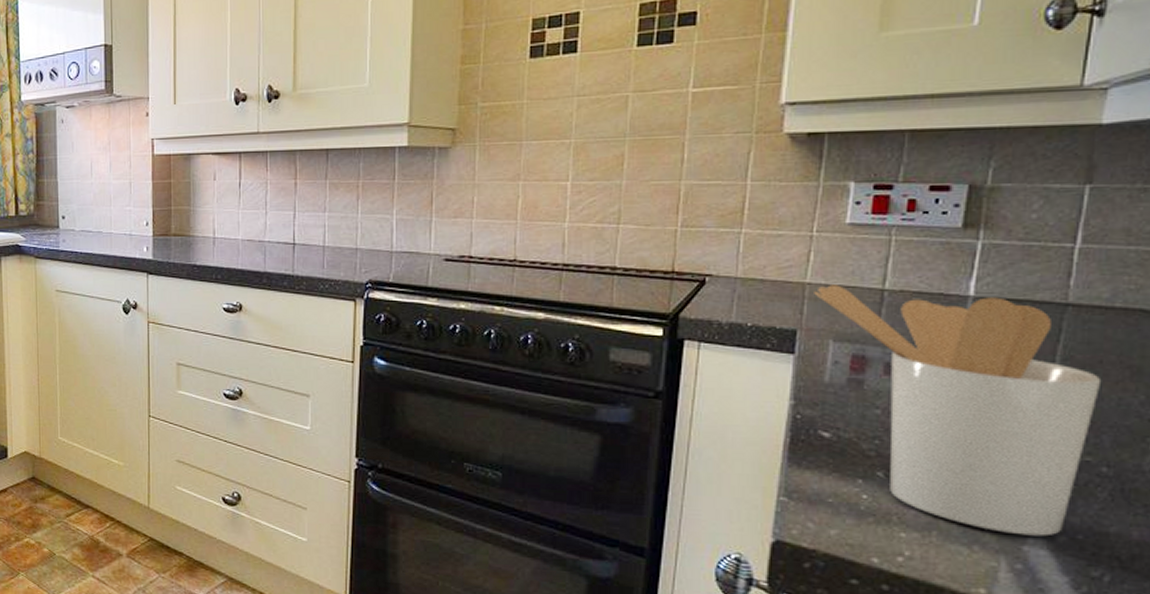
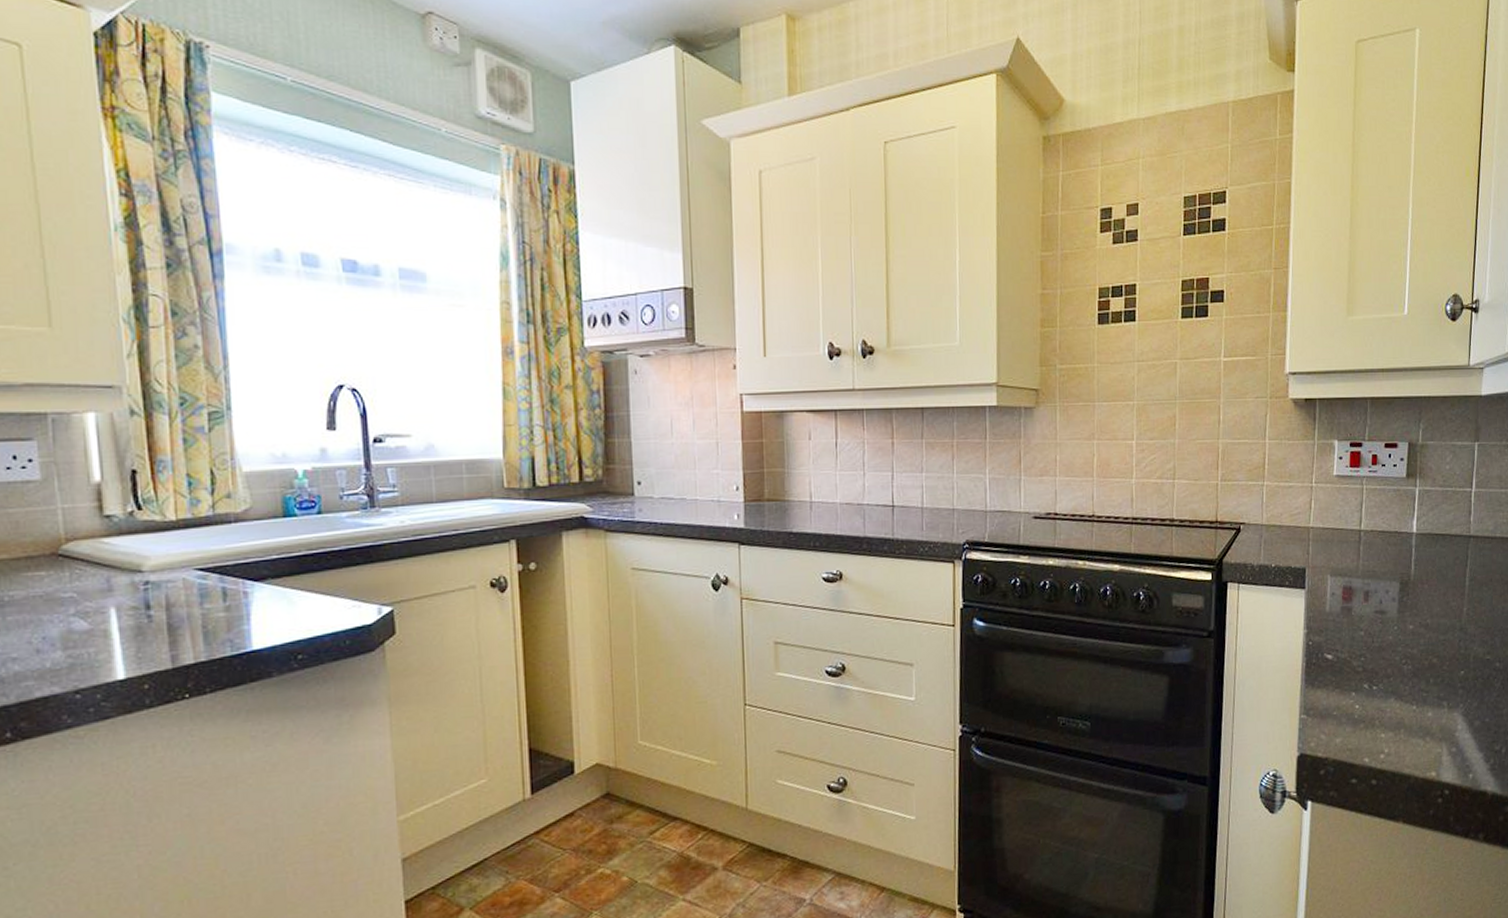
utensil holder: present [814,285,1102,537] -> none [1316,528,1493,724]

